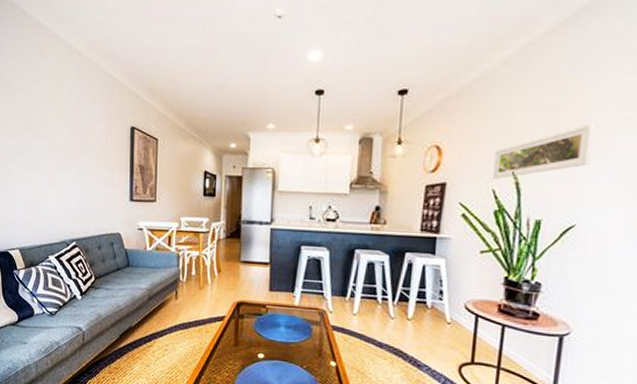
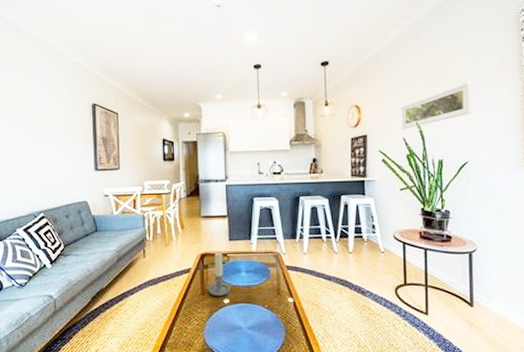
candle holder: none [242,302,267,351] -> present [208,252,232,297]

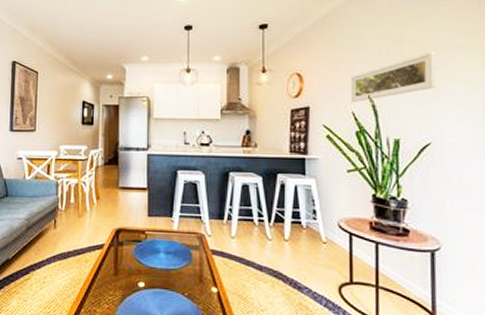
candle holder: present [208,252,232,297] -> none [122,228,148,280]

